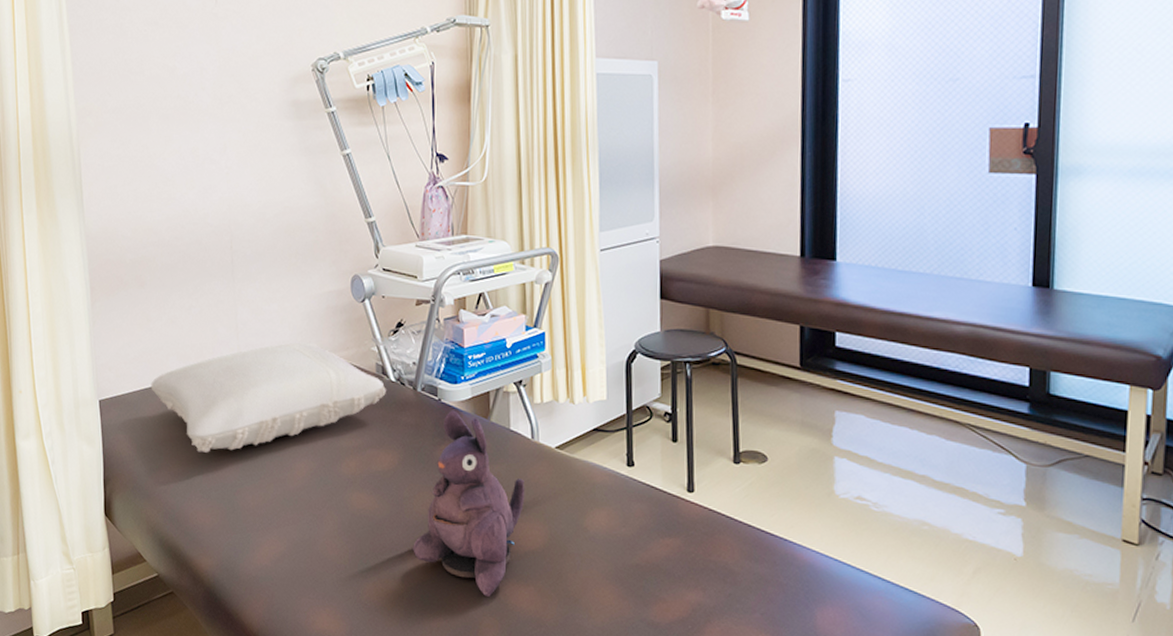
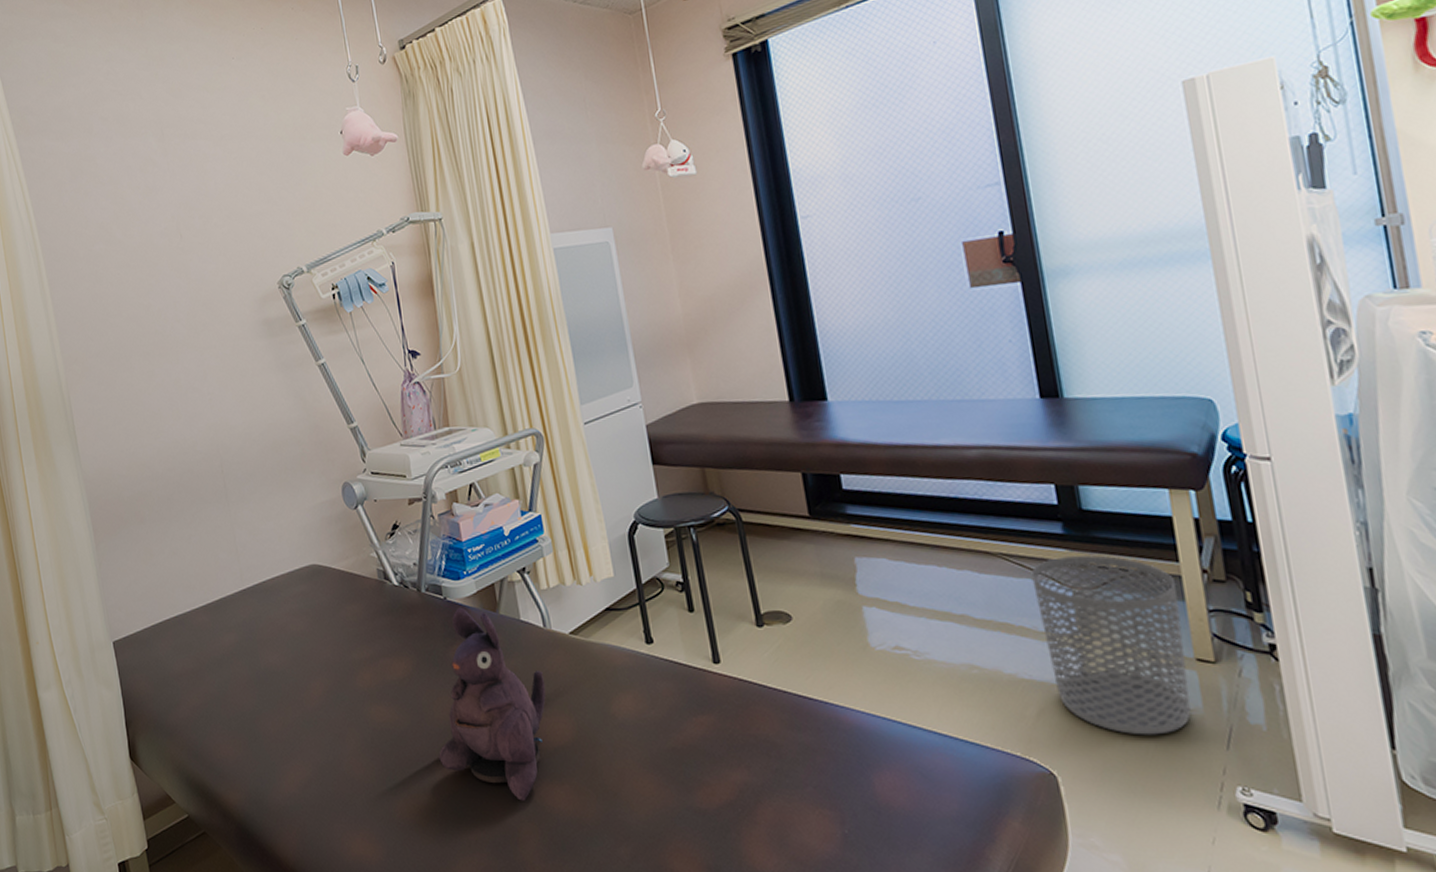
pillow: present [151,342,386,453] -> none [160,556,391,683]
waste bin: none [992,434,1119,603] -> present [1031,555,1191,736]

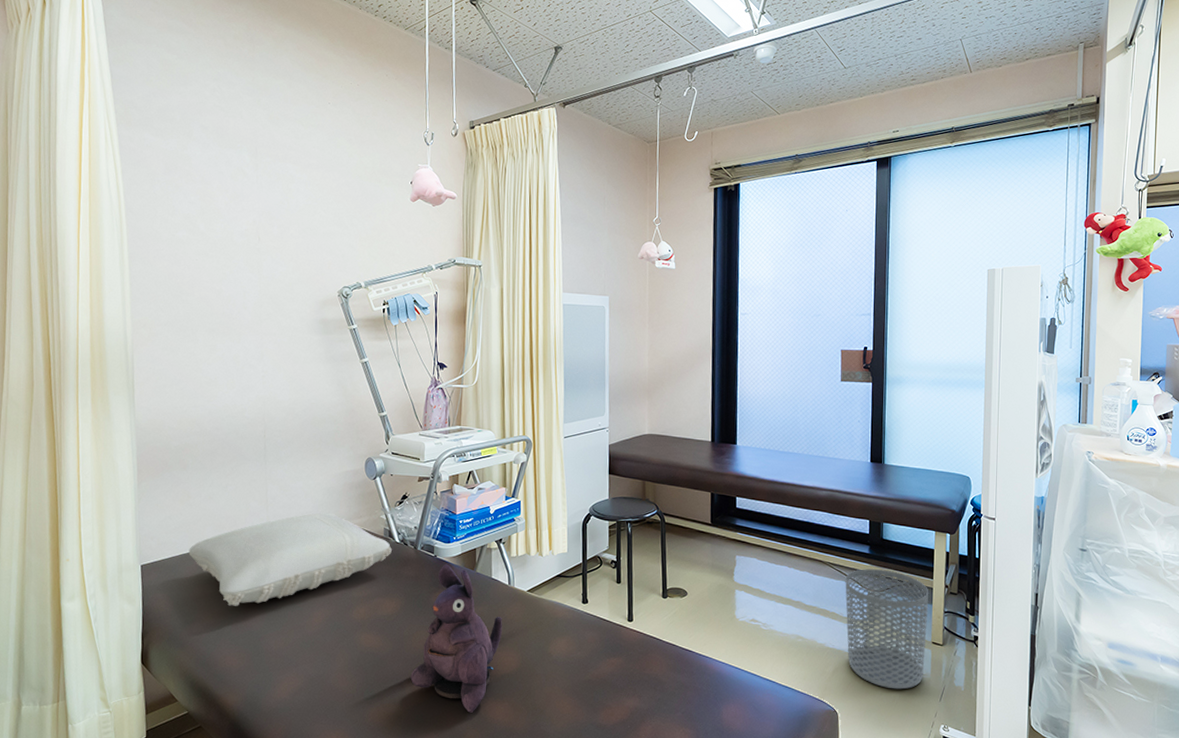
pillow: none [160,556,391,683] -> present [188,513,392,606]

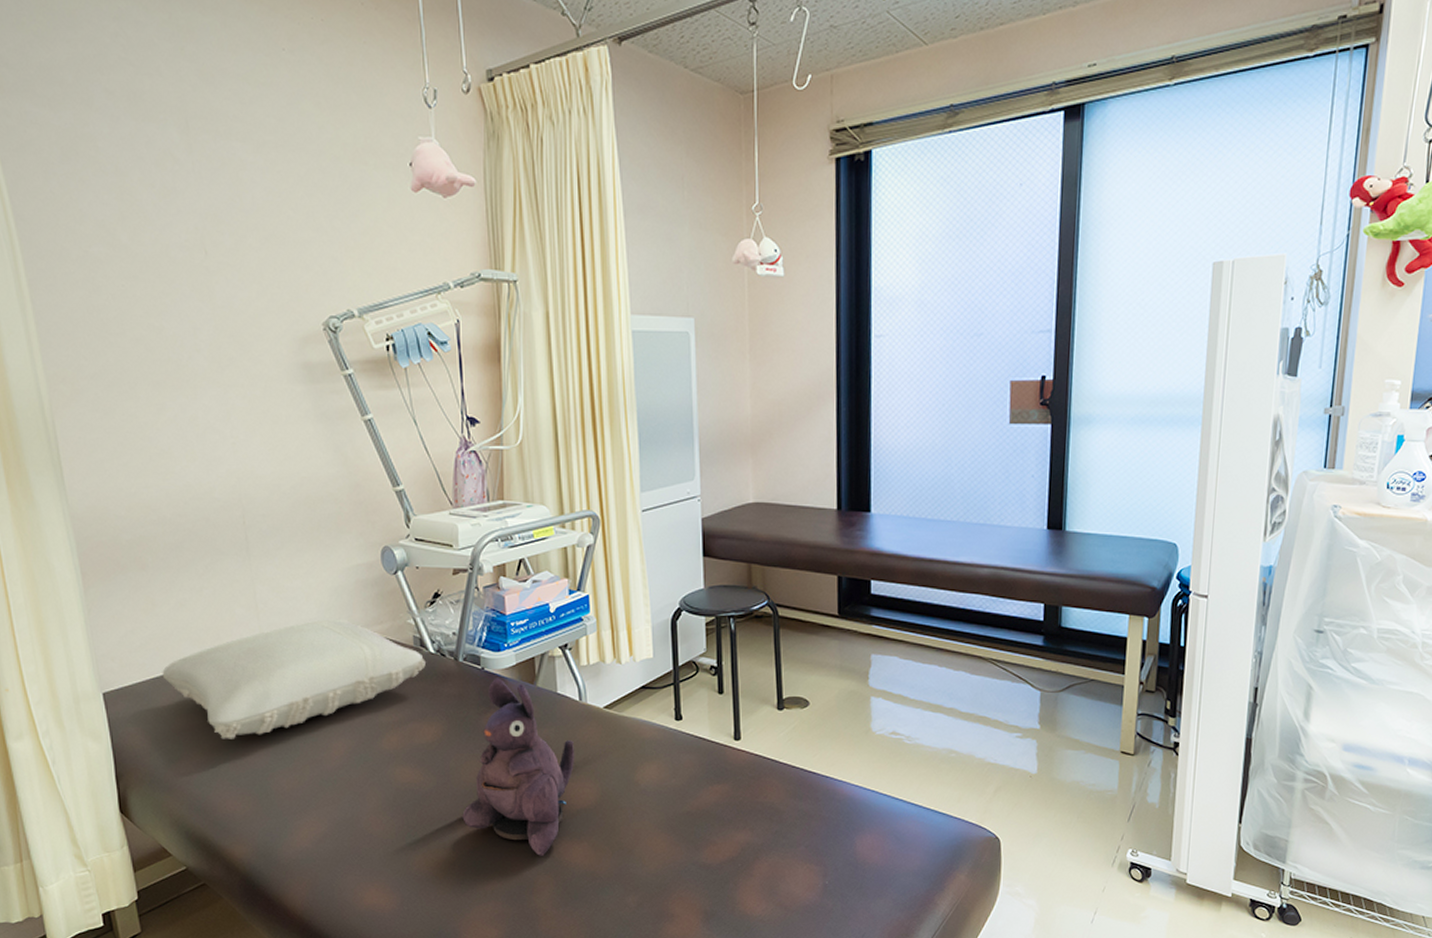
waste bin: present [845,569,929,690] -> none [1011,665,1119,809]

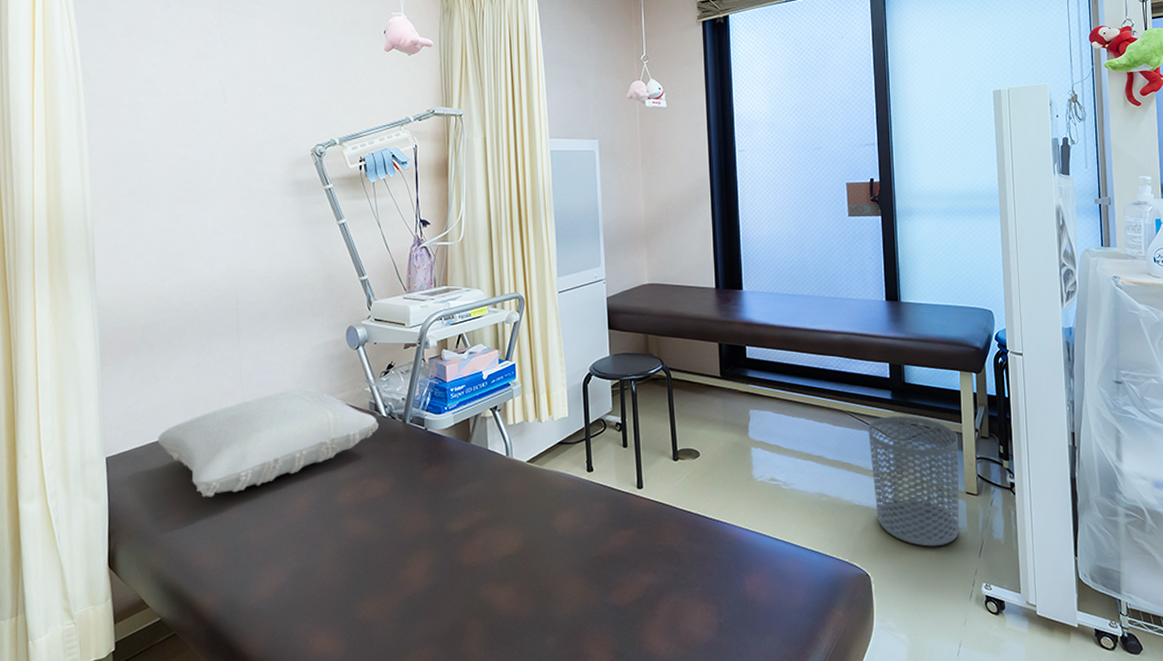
plush toy: present [462,678,575,856] -> none [404,437,502,601]
waste bin: none [1011,665,1119,809] -> present [868,416,960,547]

